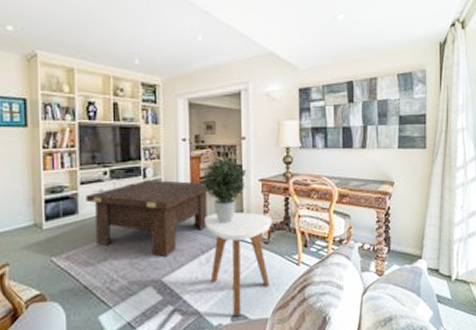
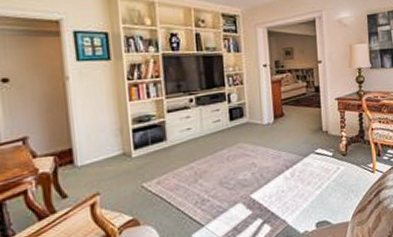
coffee table: present [86,179,209,256] -> none [173,104,291,175]
potted plant: present [202,157,247,224] -> none [284,80,324,140]
side table: present [204,212,272,317] -> none [287,128,349,223]

